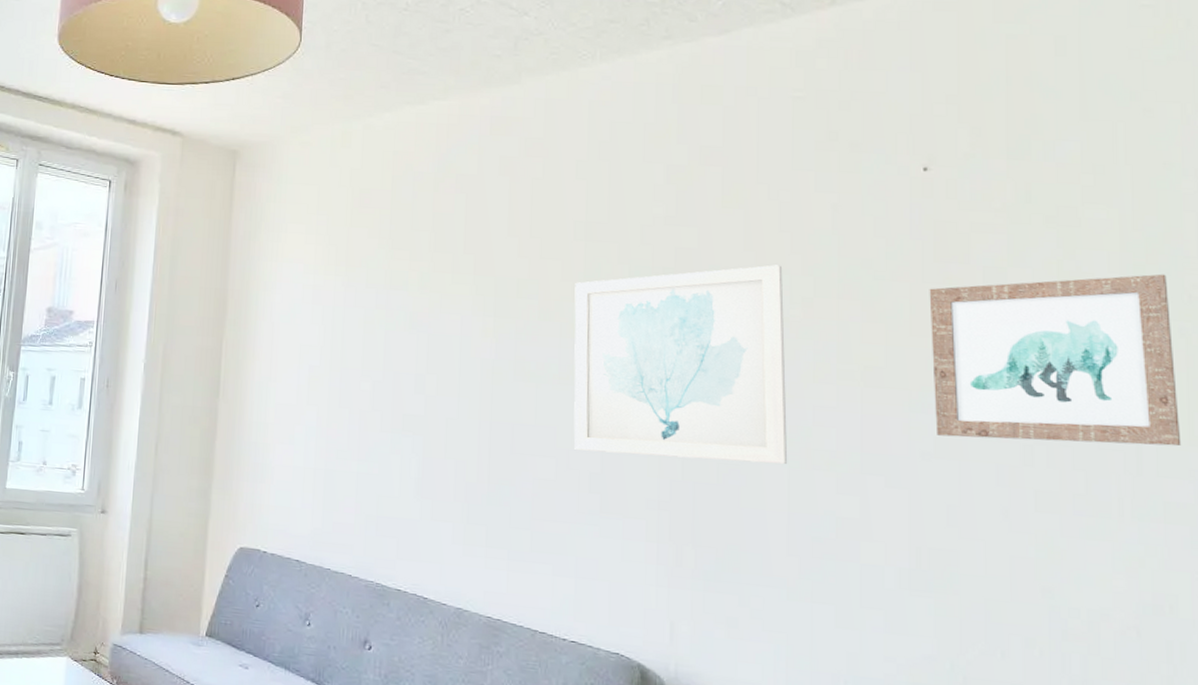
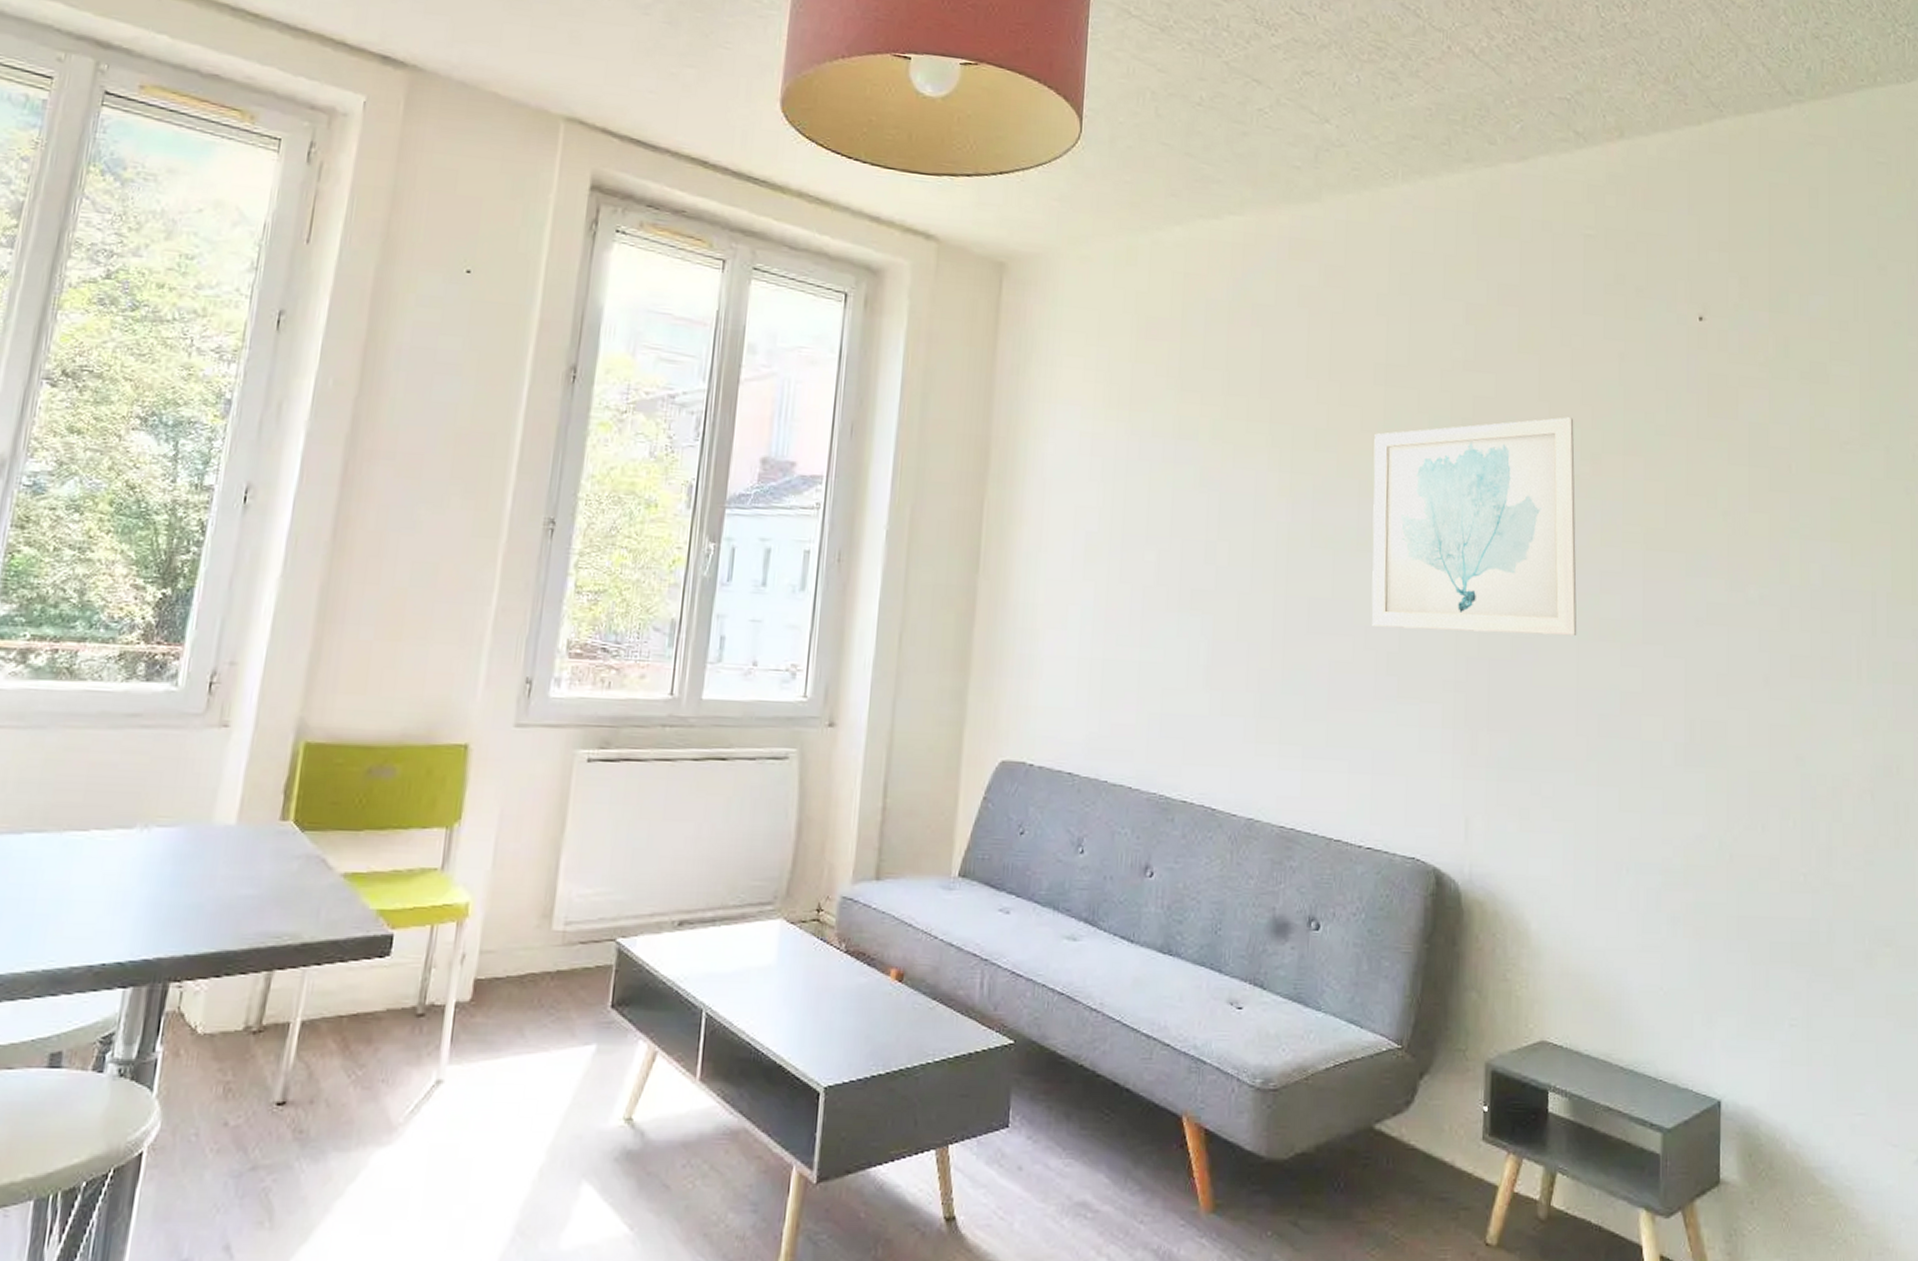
wall art: present [929,274,1182,447] -> none [1703,432,1907,606]

